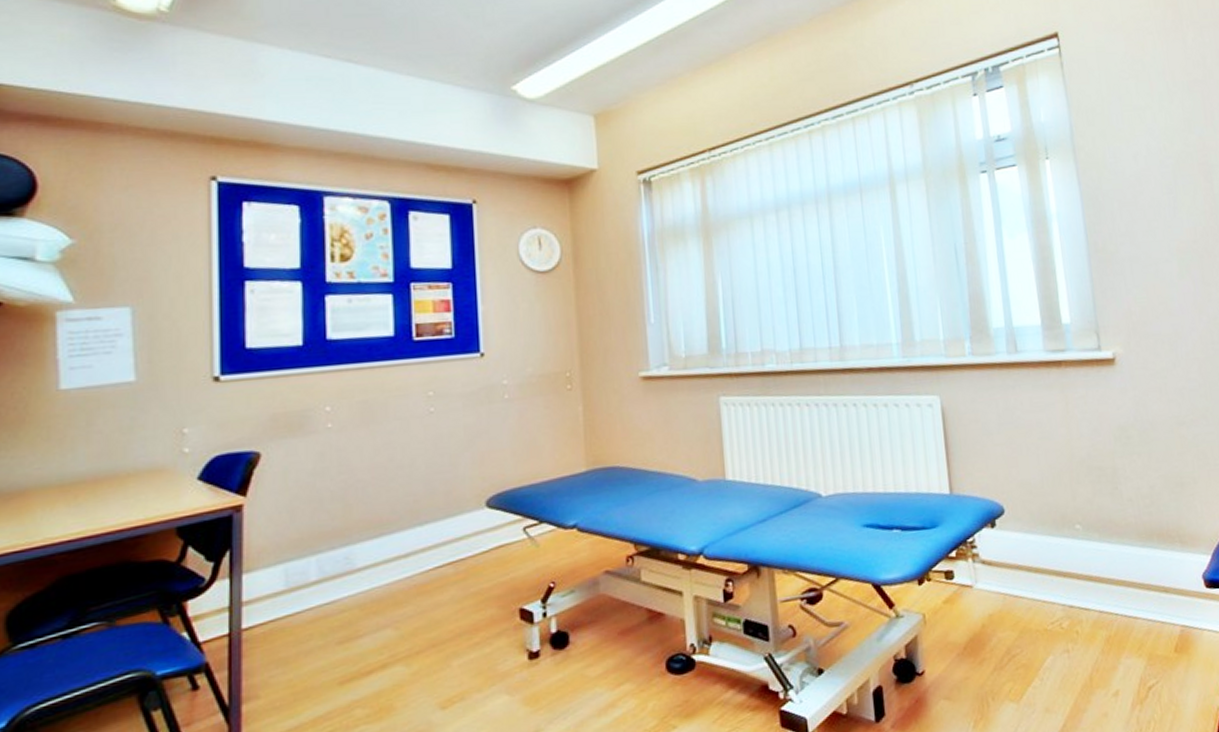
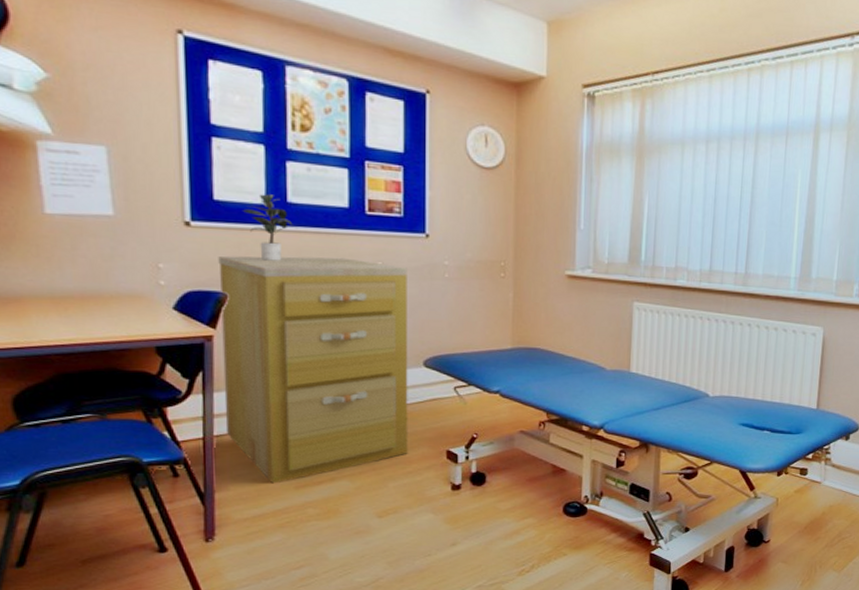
filing cabinet: none [250,392,473,682] -> present [218,256,408,484]
potted plant: none [277,333,337,408] -> present [242,194,296,261]

